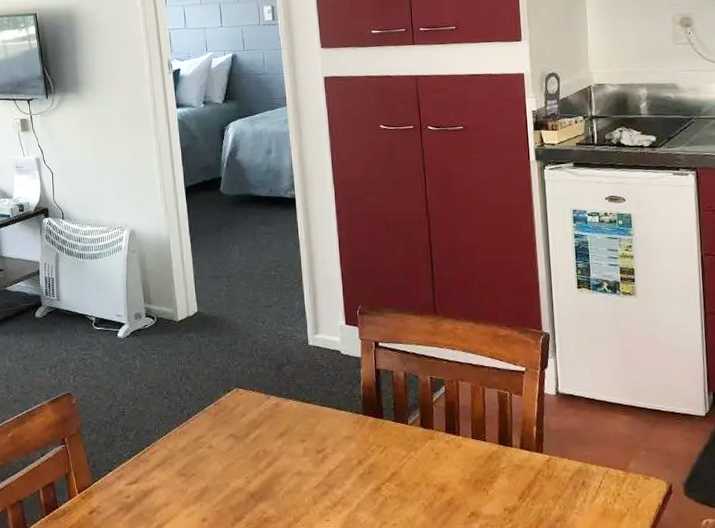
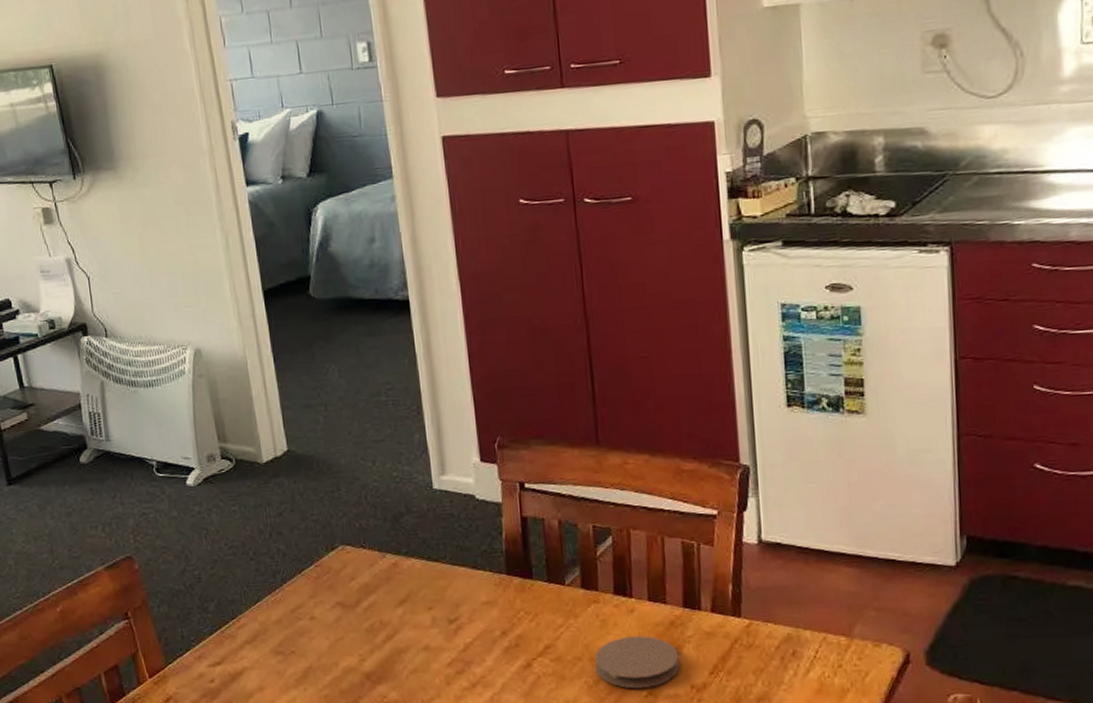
coaster: none [430,467,496,510] -> present [595,636,680,689]

